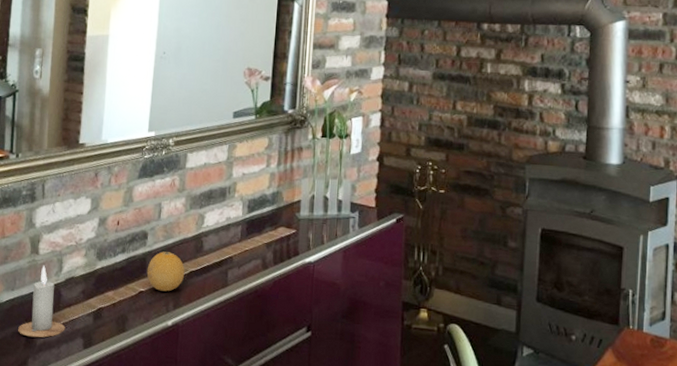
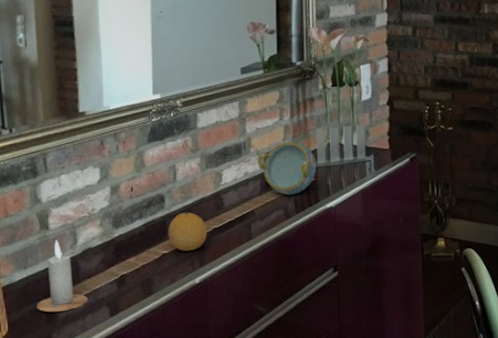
decorative bowl: none [240,190,299,245] -> present [257,142,317,195]

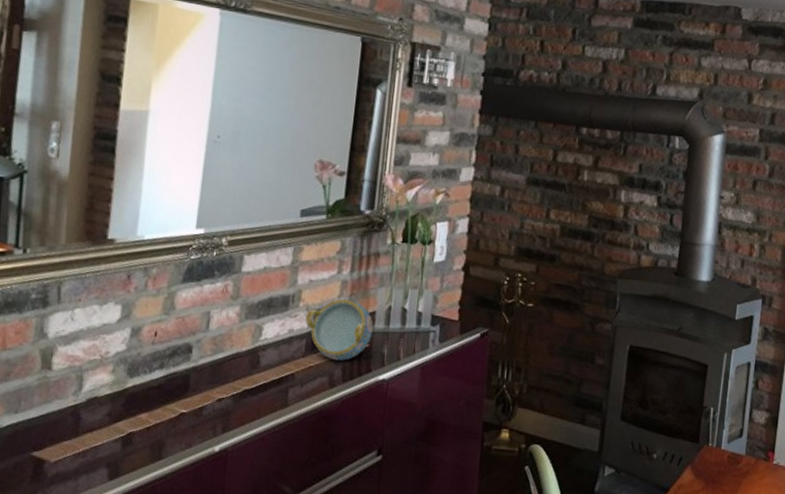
candle: present [37,239,88,313] -> none [23,382,86,469]
fruit: present [168,212,208,251] -> none [190,367,238,413]

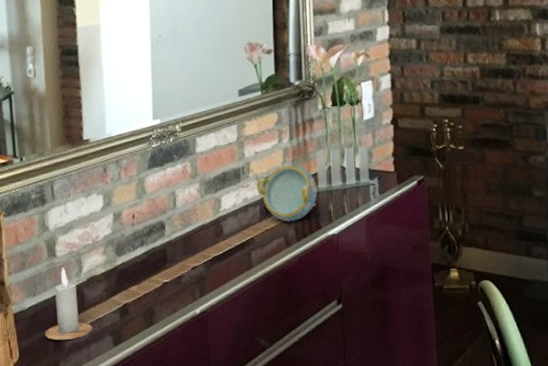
candle: none [23,382,86,469] -> present [45,267,93,341]

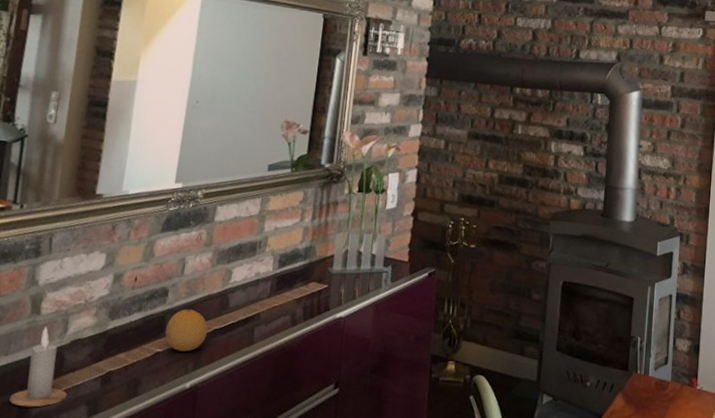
fruit: none [168,240,208,280] -> present [165,309,208,352]
decorative bowl: present [256,166,318,221] -> none [270,244,332,300]

